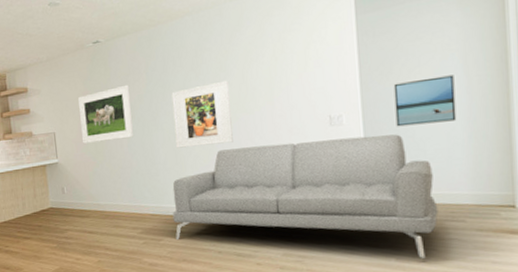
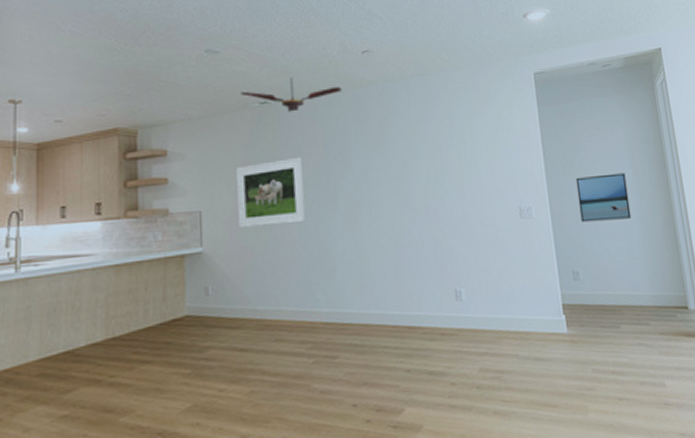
ceiling fan: none [77,17,161,48] -> present [239,77,342,112]
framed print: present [171,80,233,148] -> none [353,161,422,238]
sofa: present [172,134,438,258] -> none [351,230,626,368]

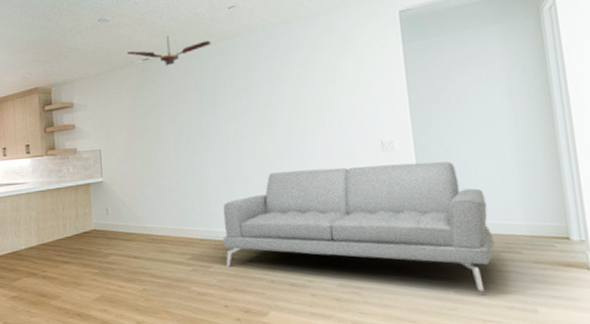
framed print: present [237,156,305,228] -> none [126,103,182,162]
sofa: none [351,230,626,368] -> present [222,161,494,292]
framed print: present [575,173,632,223] -> none [442,104,506,154]

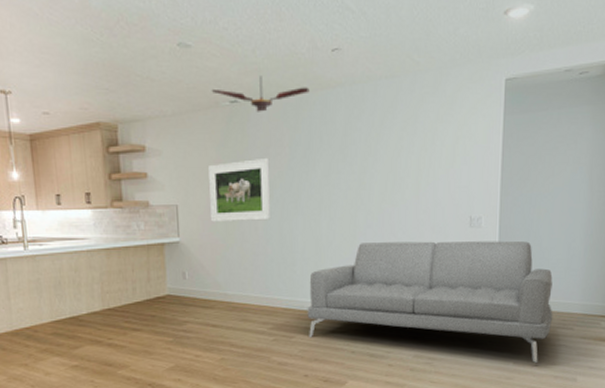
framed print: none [126,103,182,162] -> present [208,157,270,222]

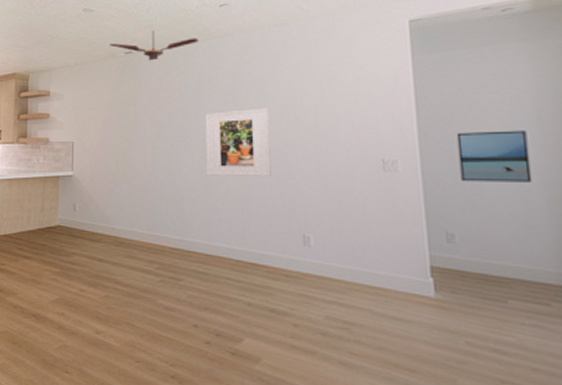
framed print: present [208,157,270,222] -> none [103,100,159,158]
sofa: present [307,241,553,363] -> none [196,184,516,346]
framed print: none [316,166,376,237] -> present [205,107,271,176]
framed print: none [527,188,580,234] -> present [456,130,533,183]

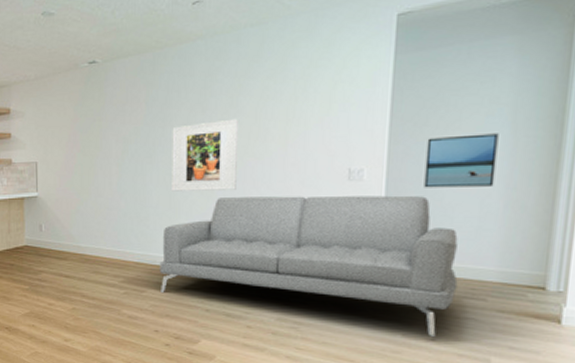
ceiling fan: present [109,30,199,61] -> none [71,35,168,71]
sofa: none [196,184,516,346] -> present [159,195,458,337]

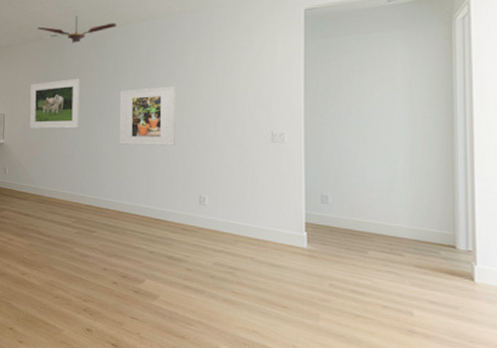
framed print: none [67,114,124,177] -> present [30,78,79,129]
ceiling fan: none [71,35,168,71] -> present [37,15,117,43]
sofa: present [159,195,458,337] -> none [108,152,376,287]
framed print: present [424,133,499,188] -> none [337,108,399,153]

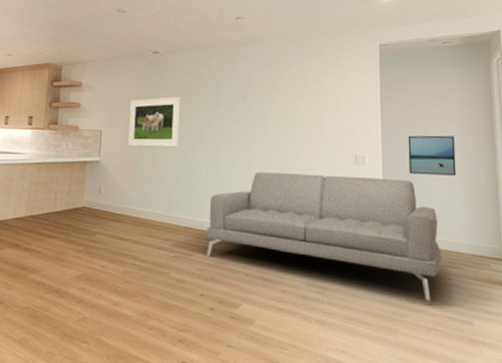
ceiling fan: present [37,15,117,43] -> none [139,34,217,61]
sofa: none [108,152,376,287] -> present [206,172,442,301]
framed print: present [119,86,175,146] -> none [218,108,271,166]
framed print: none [337,108,399,153] -> present [408,135,457,176]

